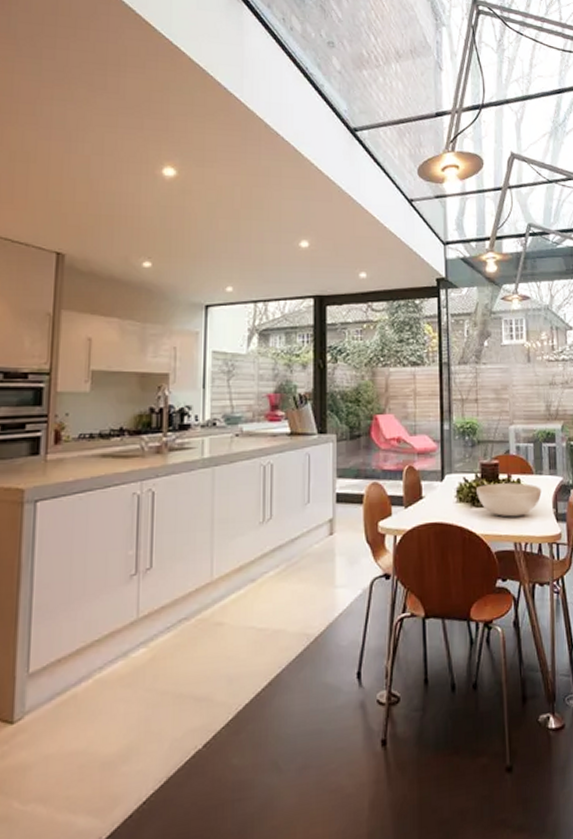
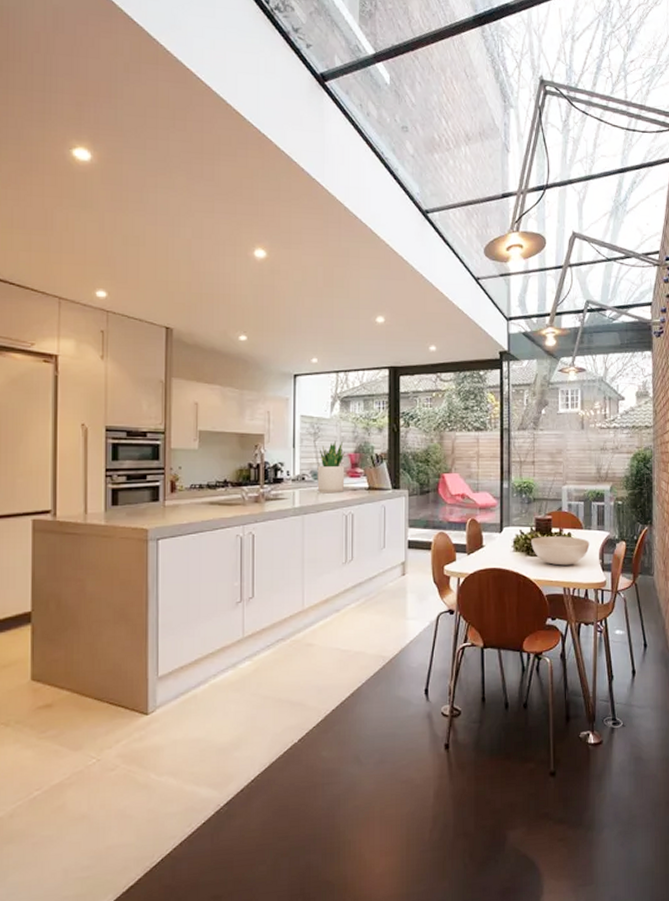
planter: none [231,379,264,441] -> present [317,440,345,494]

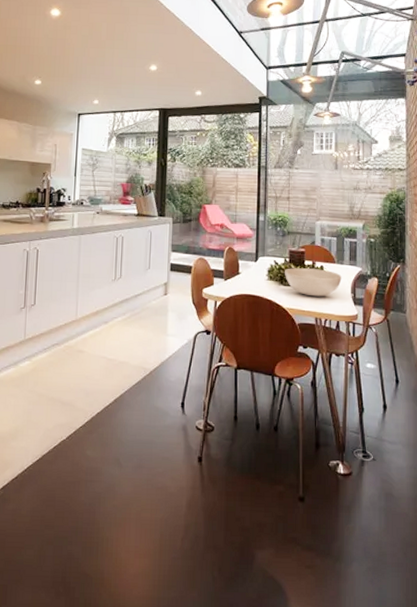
planter: present [317,440,345,494] -> none [93,171,118,218]

